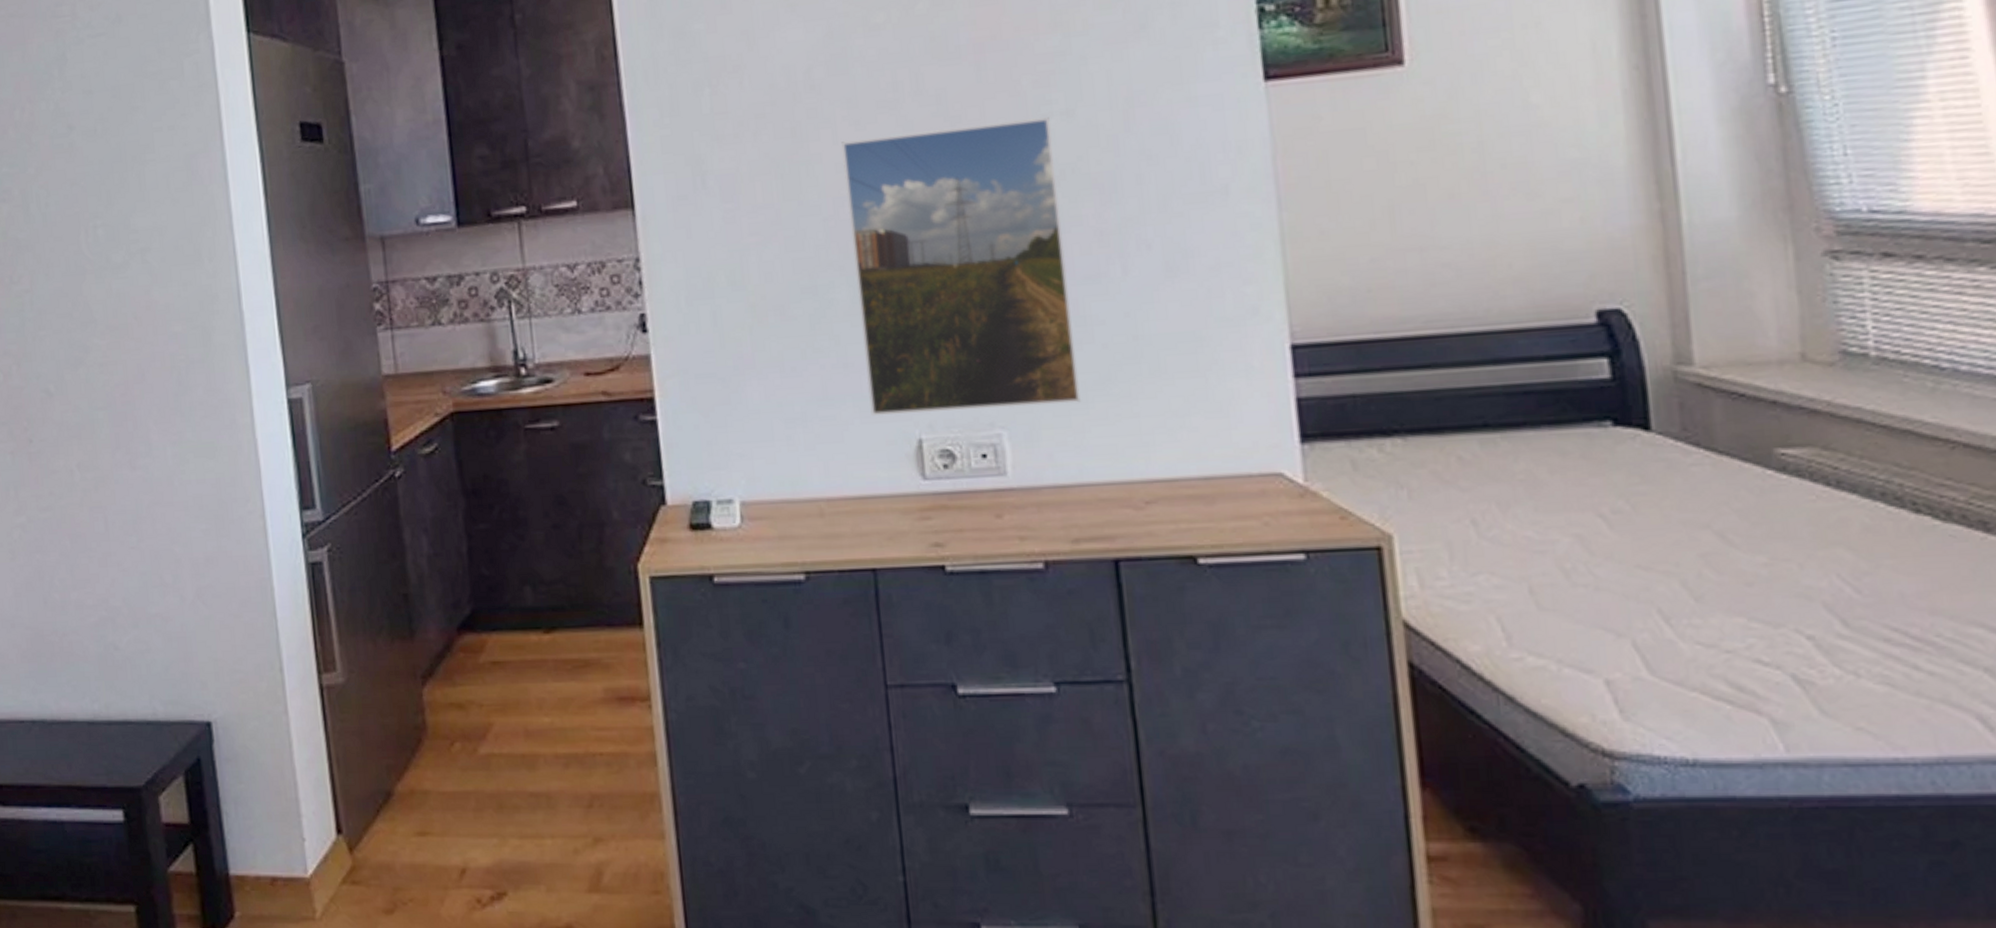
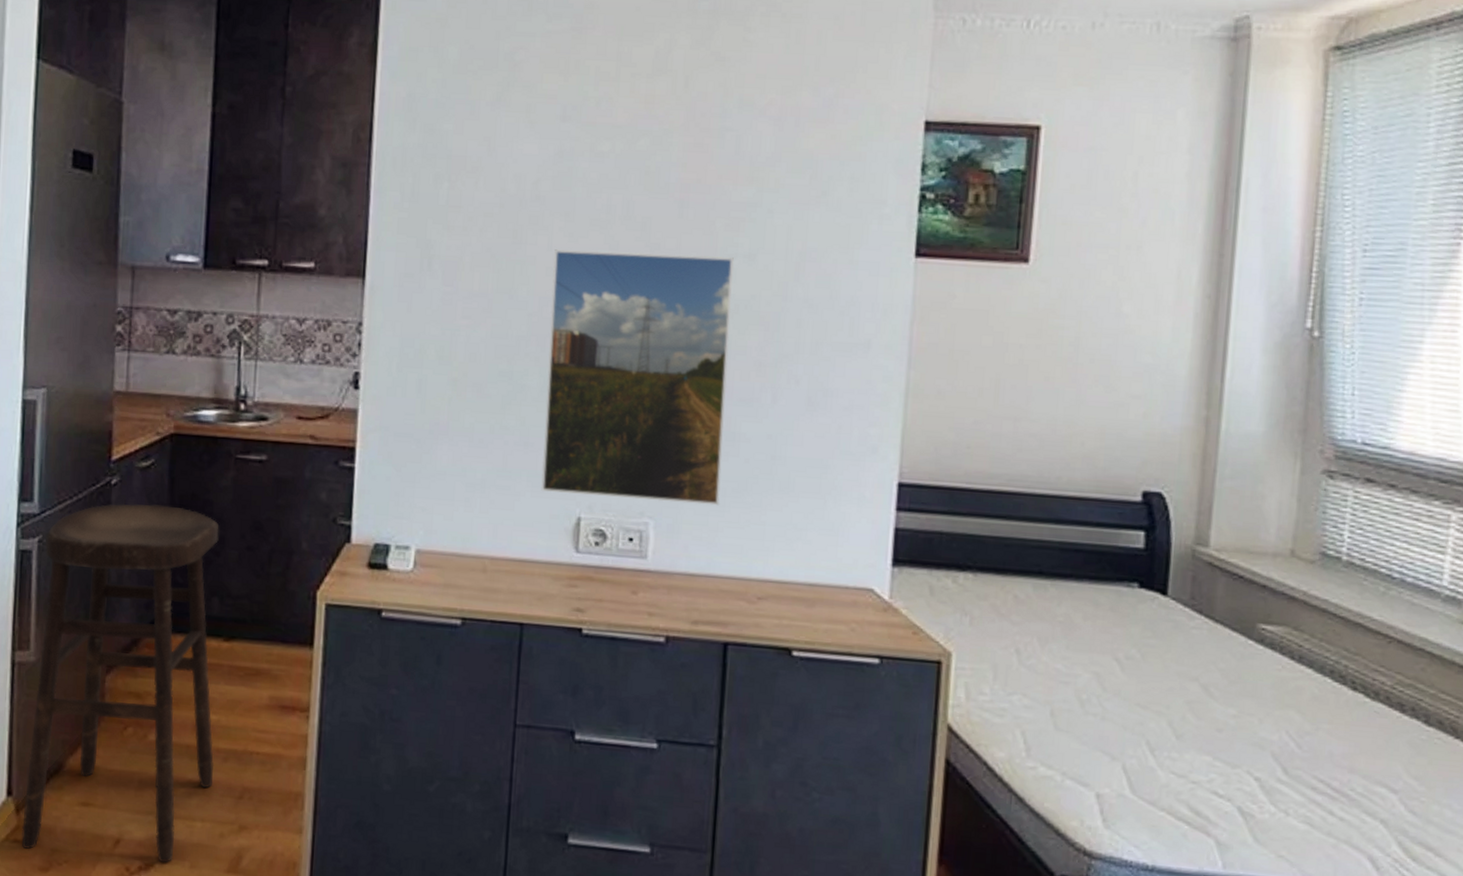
stool: none [335,492,558,892] -> present [21,503,219,863]

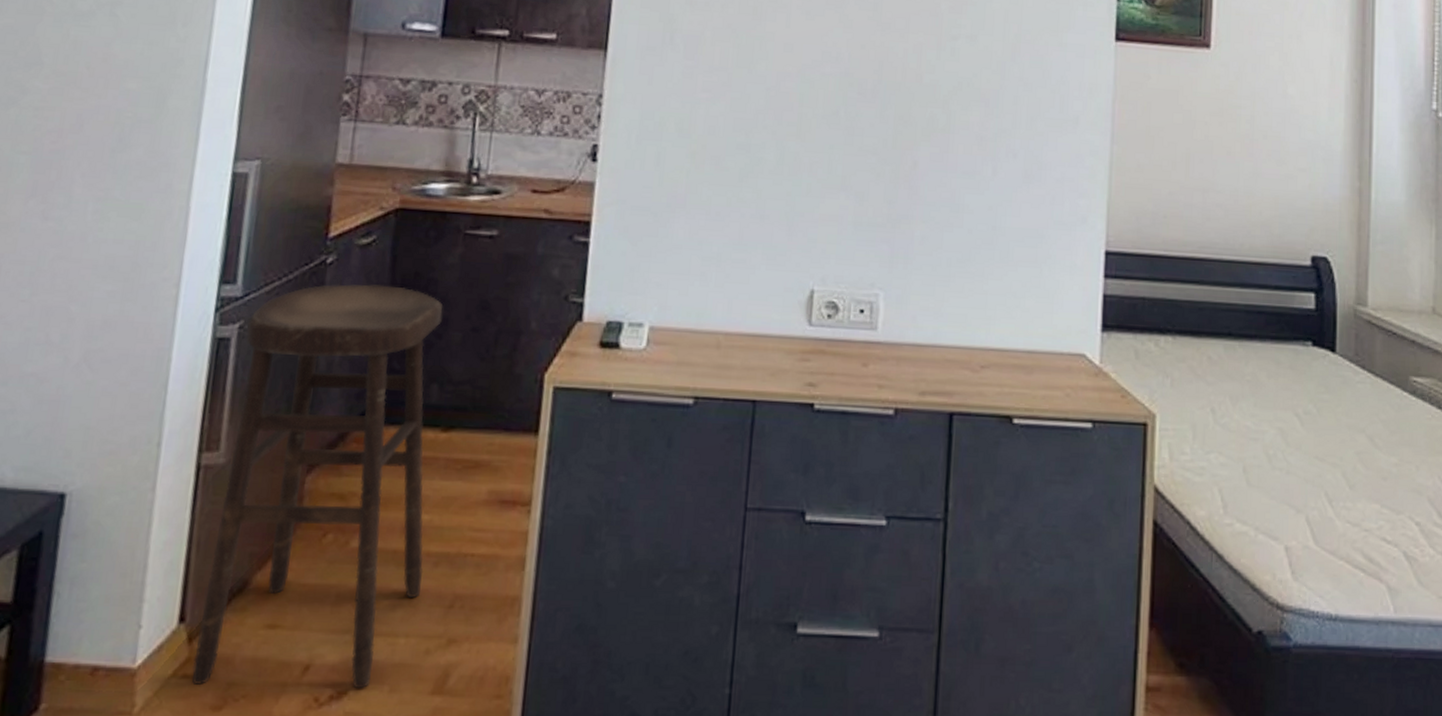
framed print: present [541,249,734,506] -> none [776,26,958,276]

